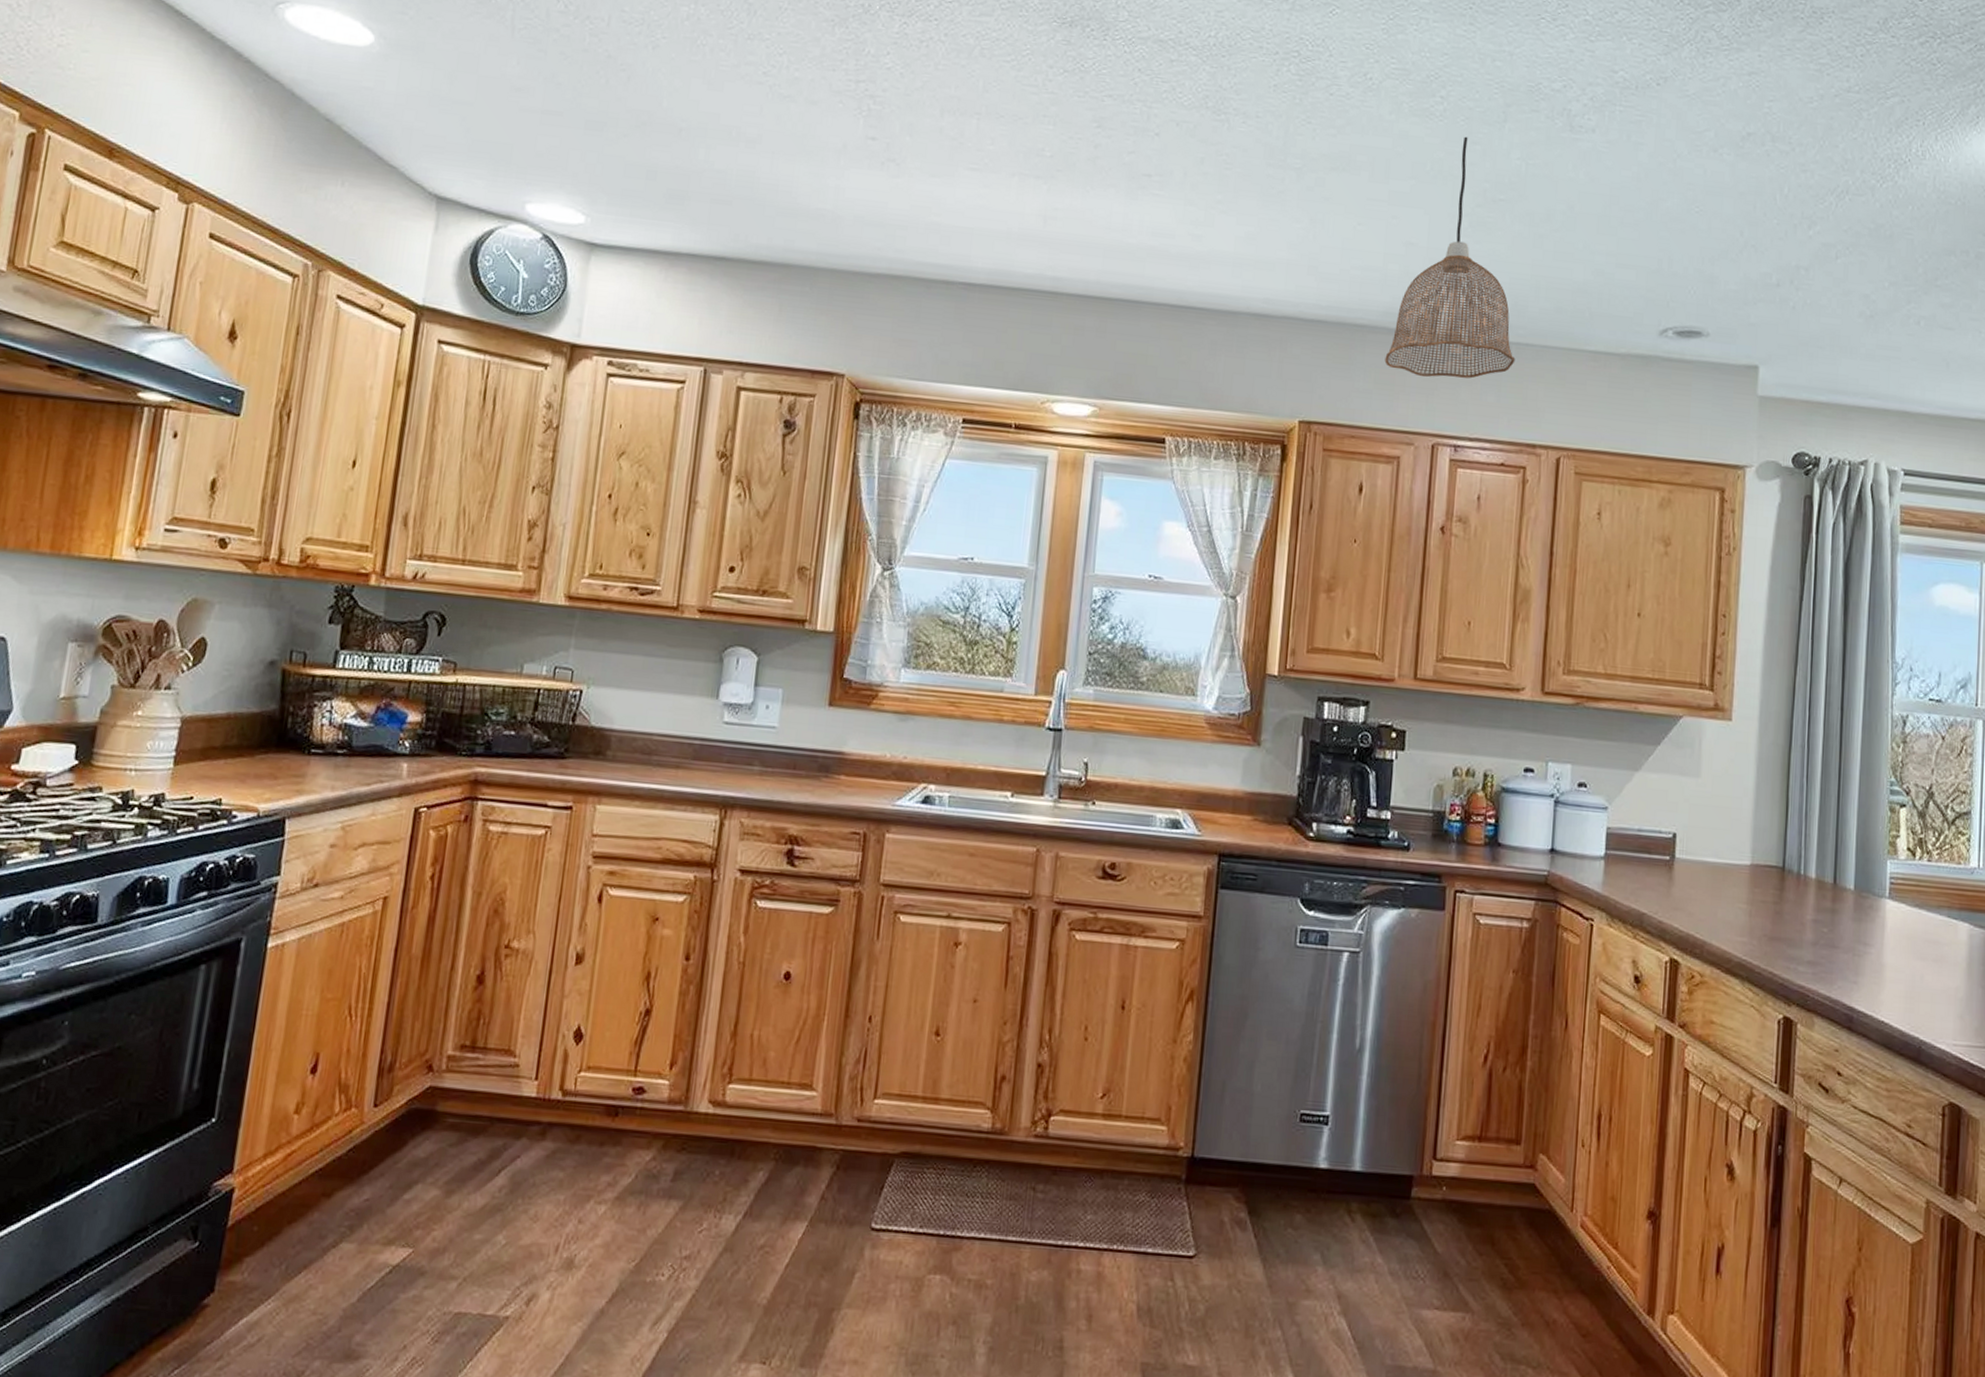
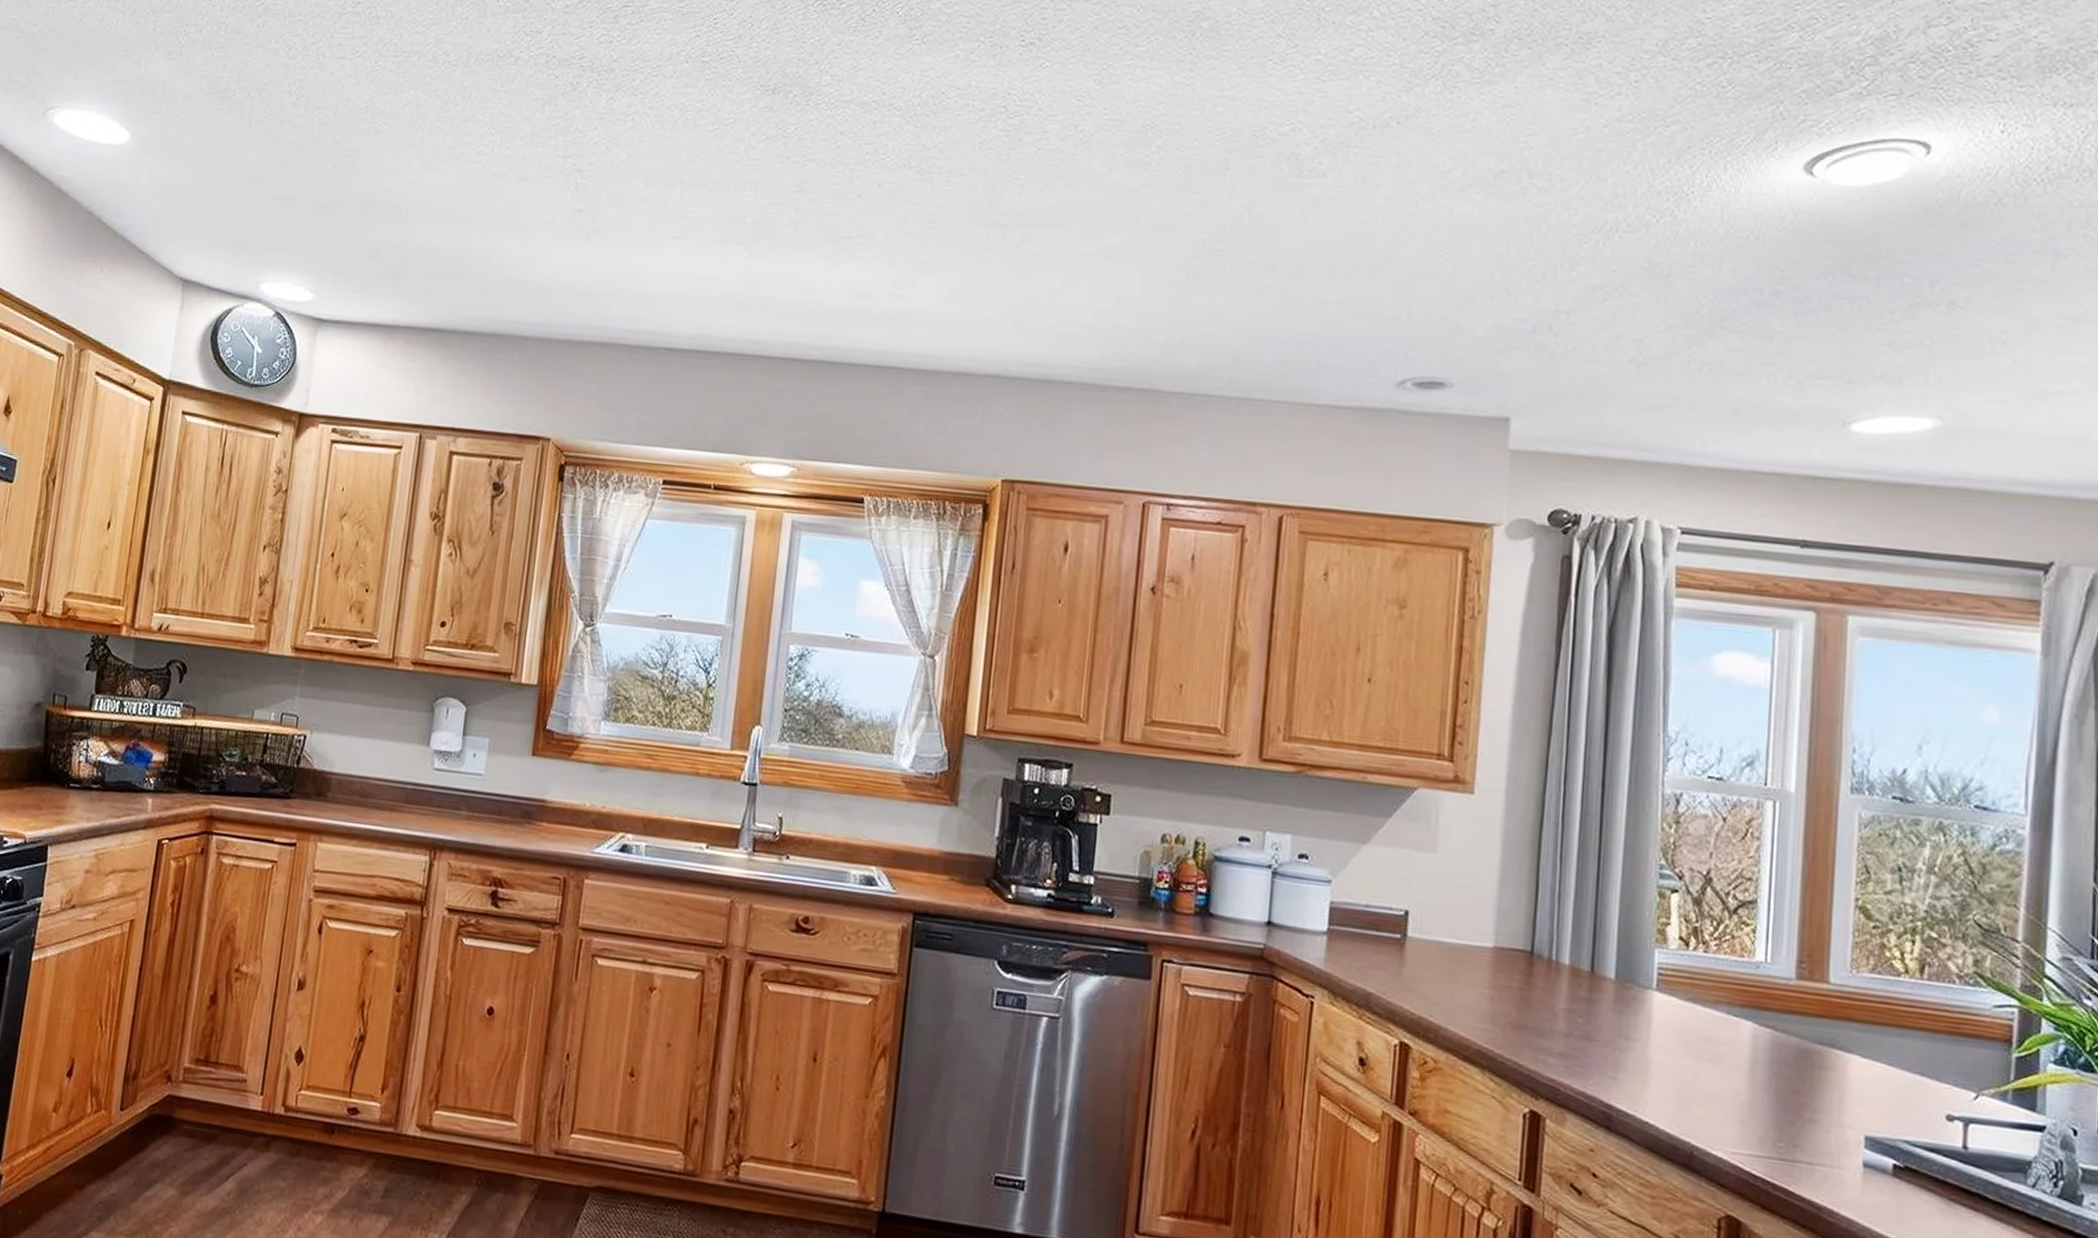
pendant lamp: present [1384,136,1516,379] -> none [1093,186,1235,435]

